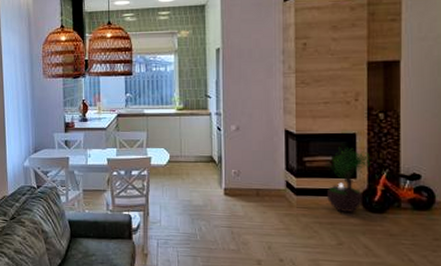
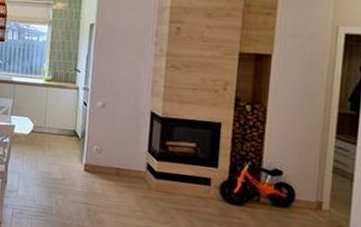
potted tree: present [324,147,371,212] -> none [187,134,234,202]

